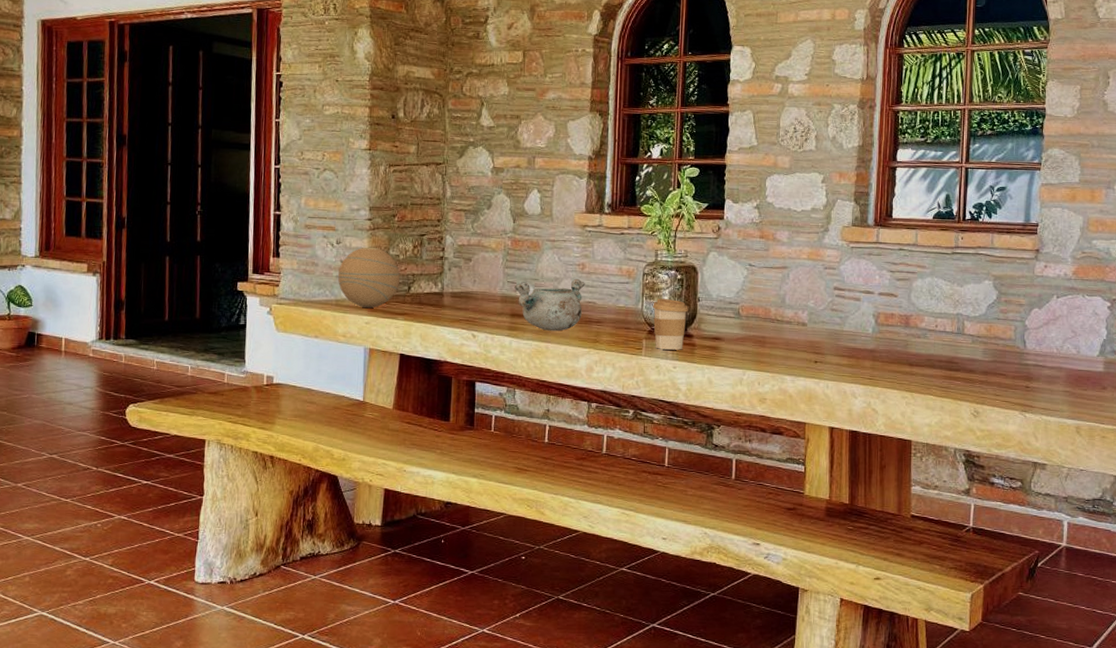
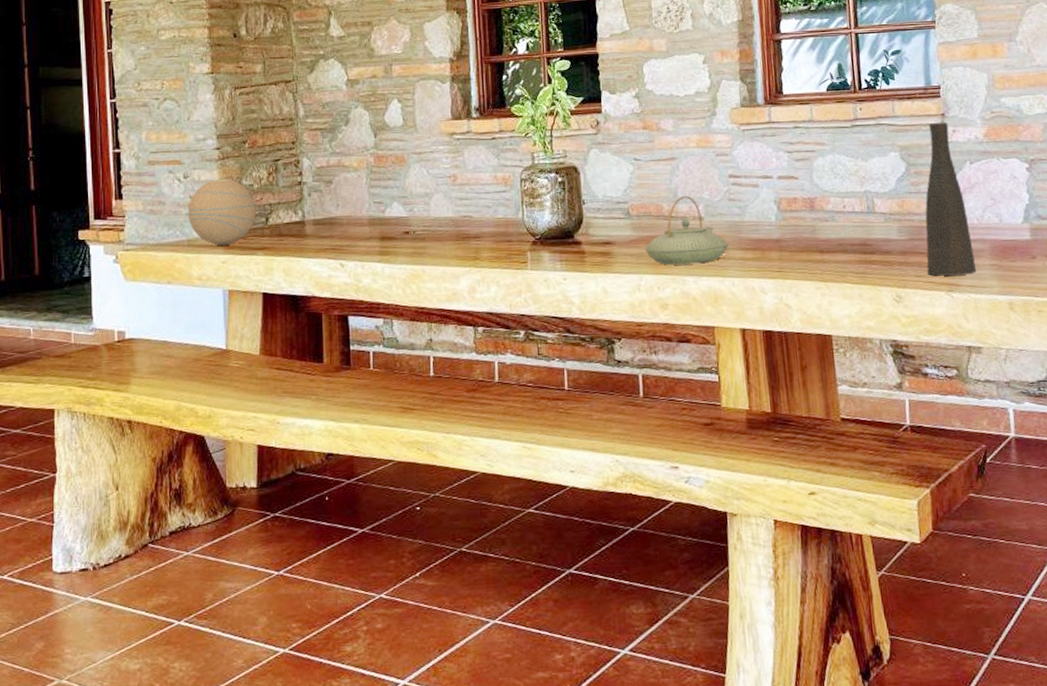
decorative bowl: present [514,278,585,331] -> none [381,191,459,252]
coffee cup: present [653,299,688,350] -> none [534,205,573,261]
teapot: none [750,302,827,365] -> present [644,195,729,266]
vase: none [1005,257,1051,398] -> present [925,122,977,276]

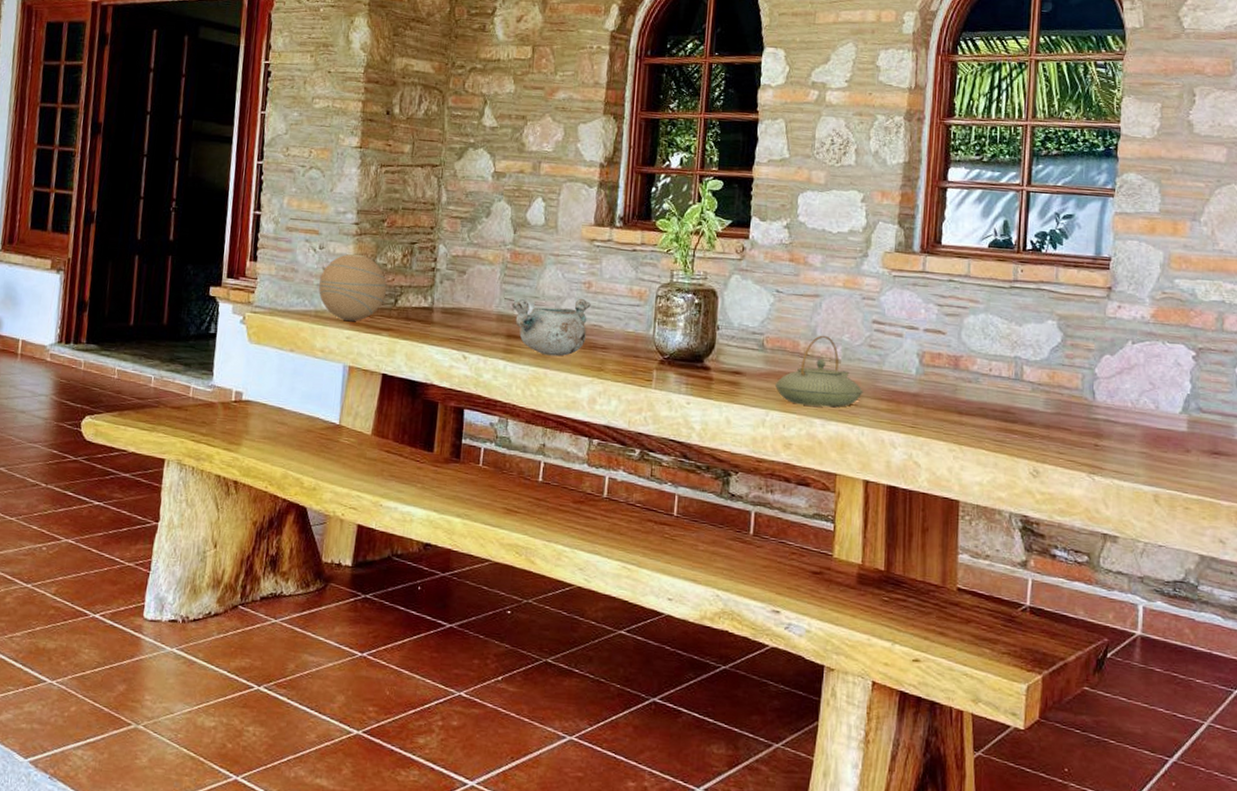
decorative bowl: none [381,191,459,252] -> present [511,298,591,357]
vase: present [925,122,977,276] -> none [1070,295,1124,459]

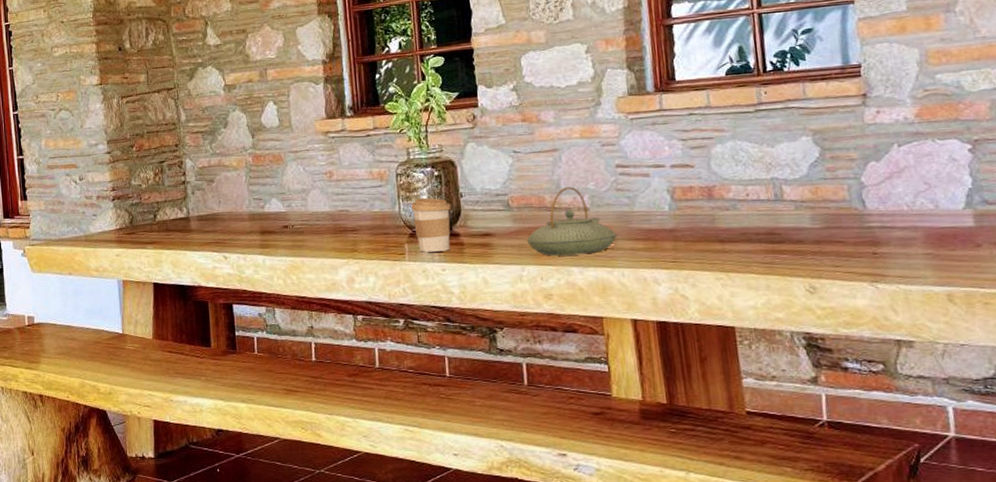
decorative orb: present [319,254,387,321] -> none [84,179,145,240]
decorative bowl: present [511,298,591,357] -> none [261,187,335,245]
coffee cup: none [666,325,706,384] -> present [411,198,451,252]

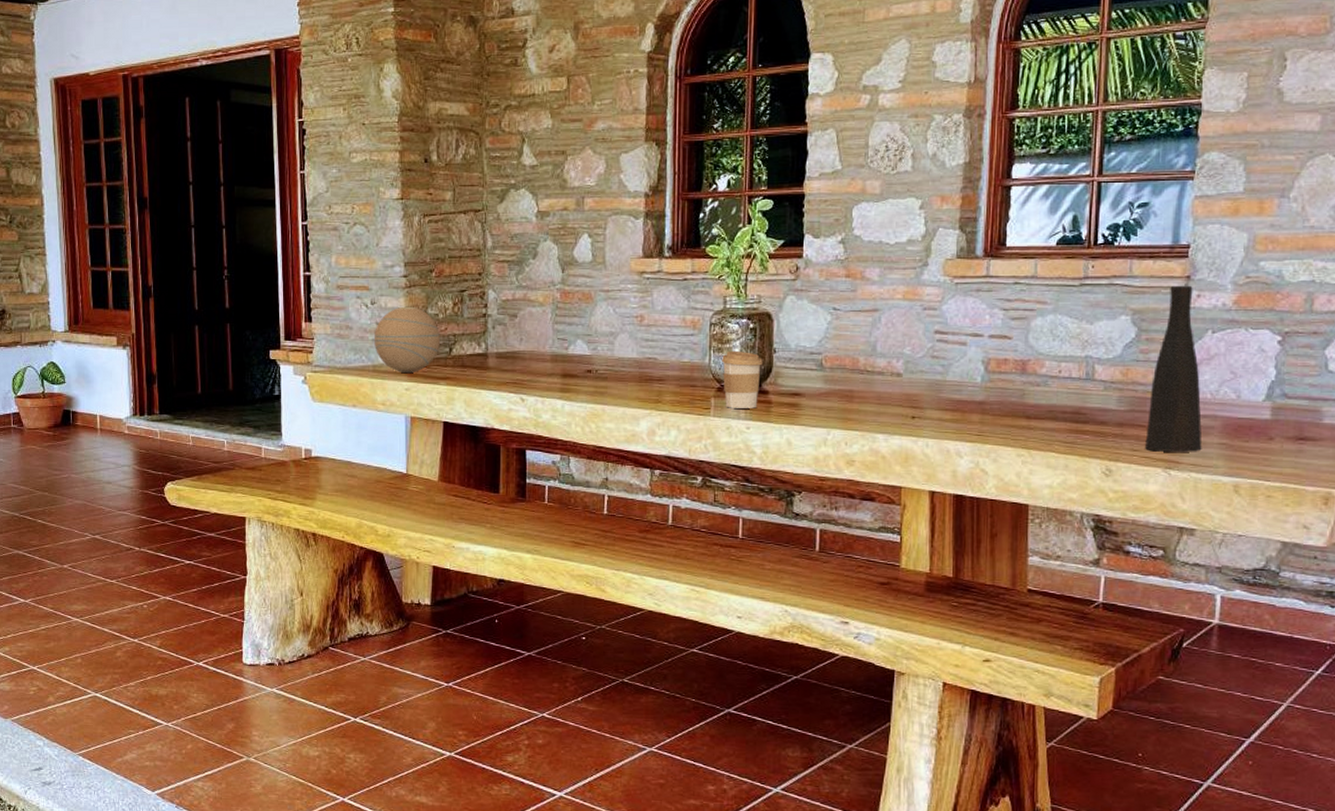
decorative orb: none [84,179,145,240] -> present [374,306,440,372]
teapot: present [526,186,617,256] -> none [835,350,927,422]
vase: none [843,102,907,266] -> present [1145,285,1202,452]

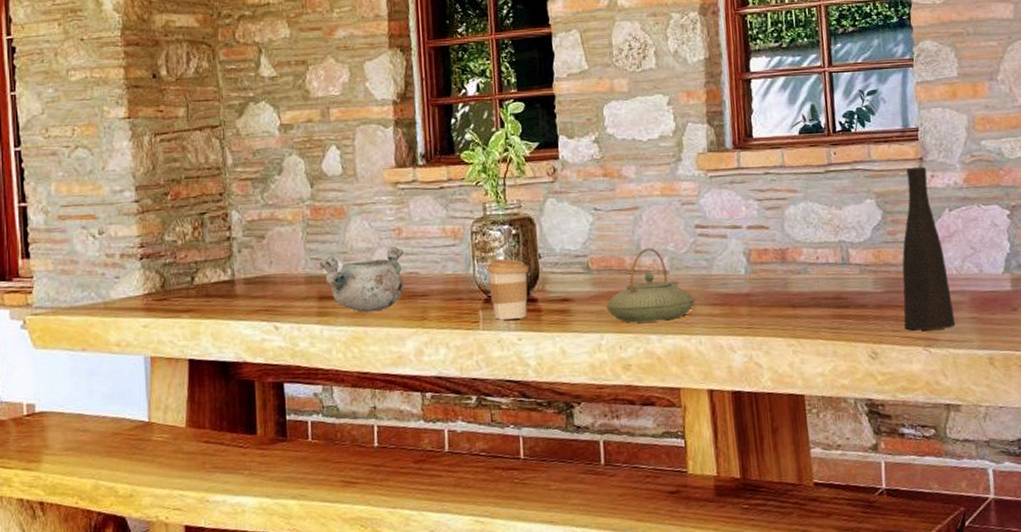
decorative orb: present [374,306,440,372] -> none [104,234,180,308]
decorative bowl: none [565,332,644,392] -> present [319,246,404,313]
teapot: none [835,350,927,422] -> present [605,247,696,323]

